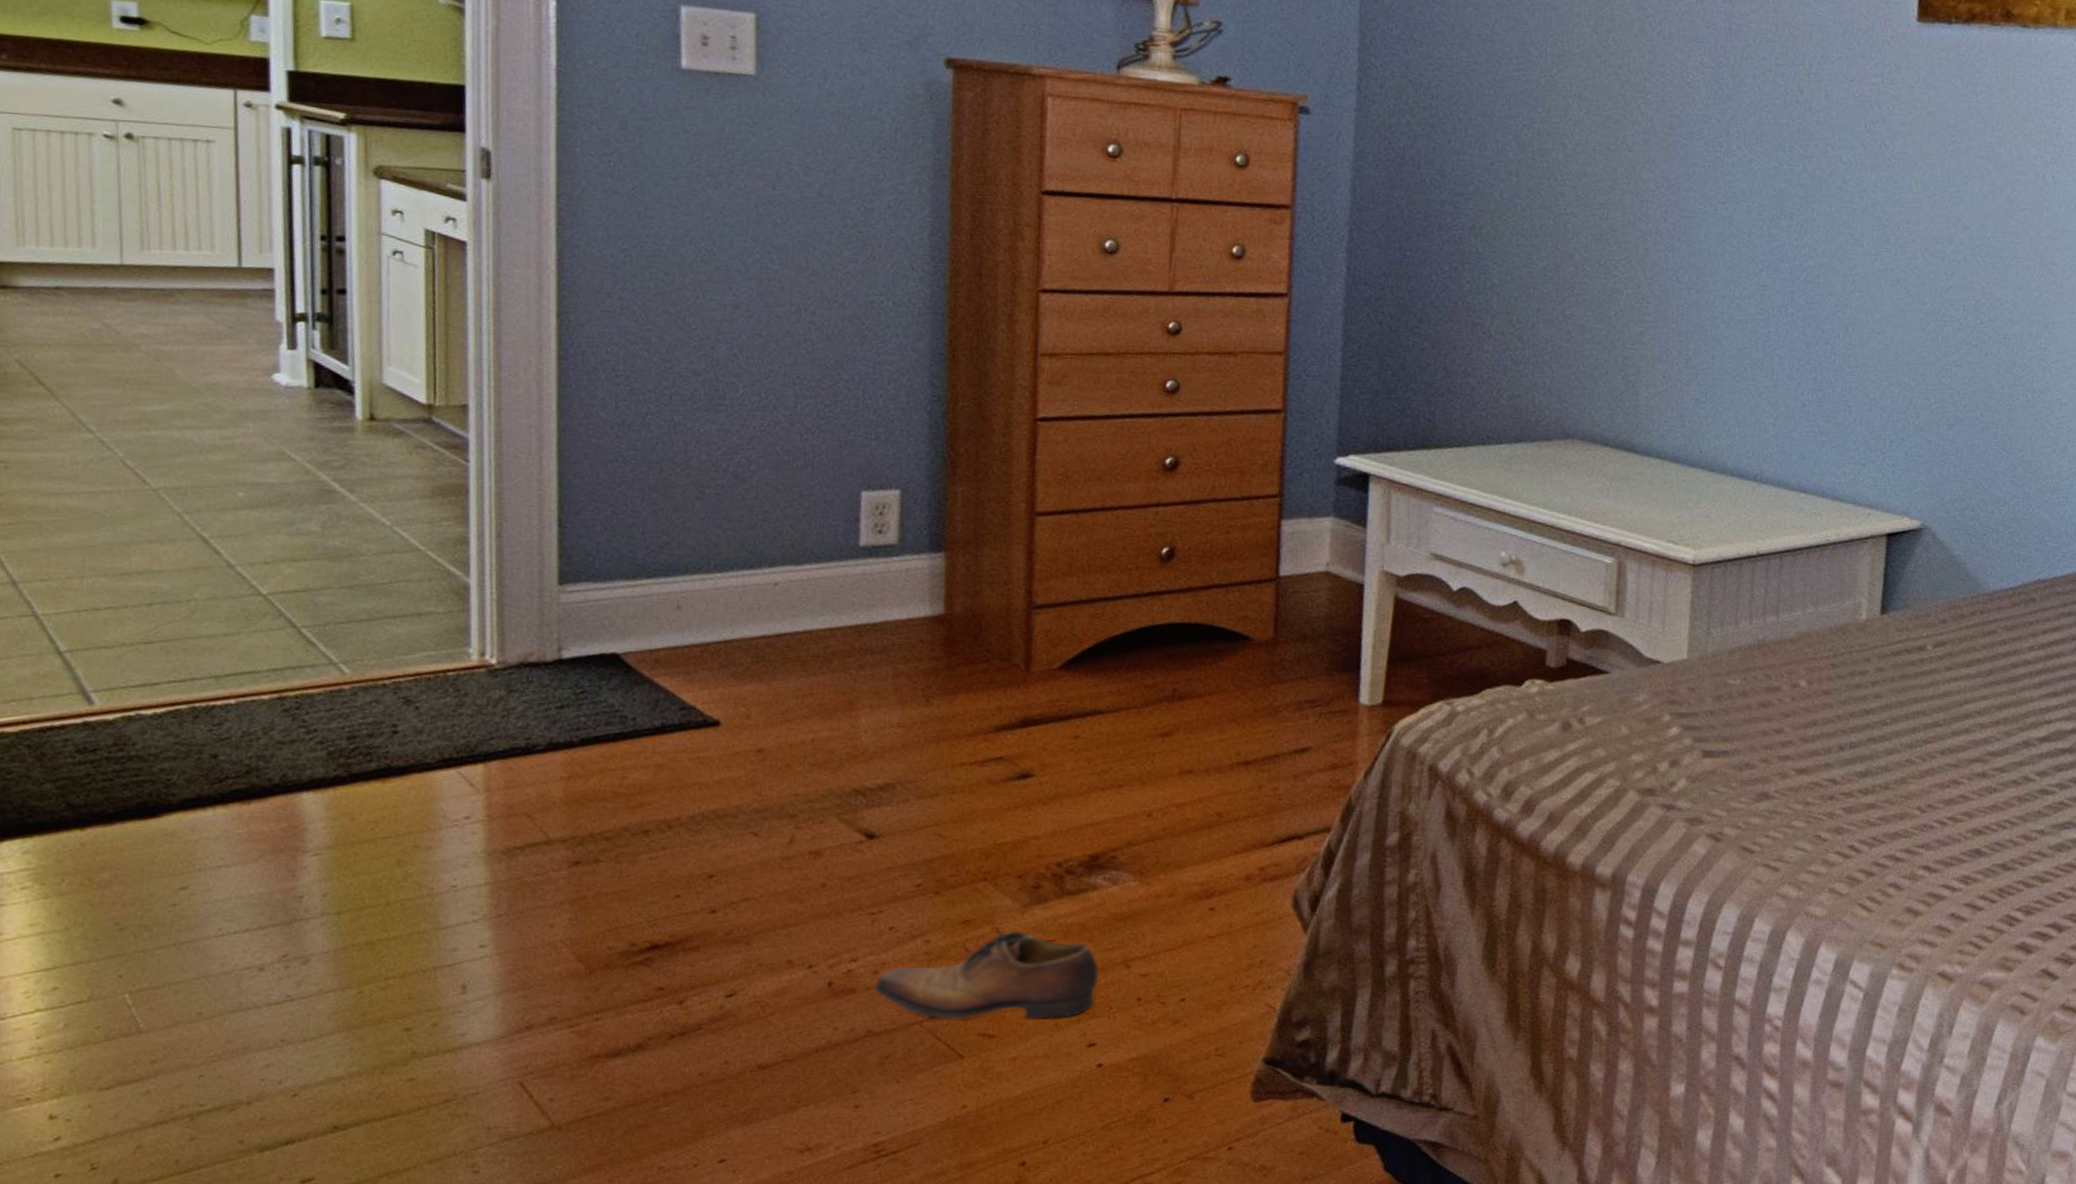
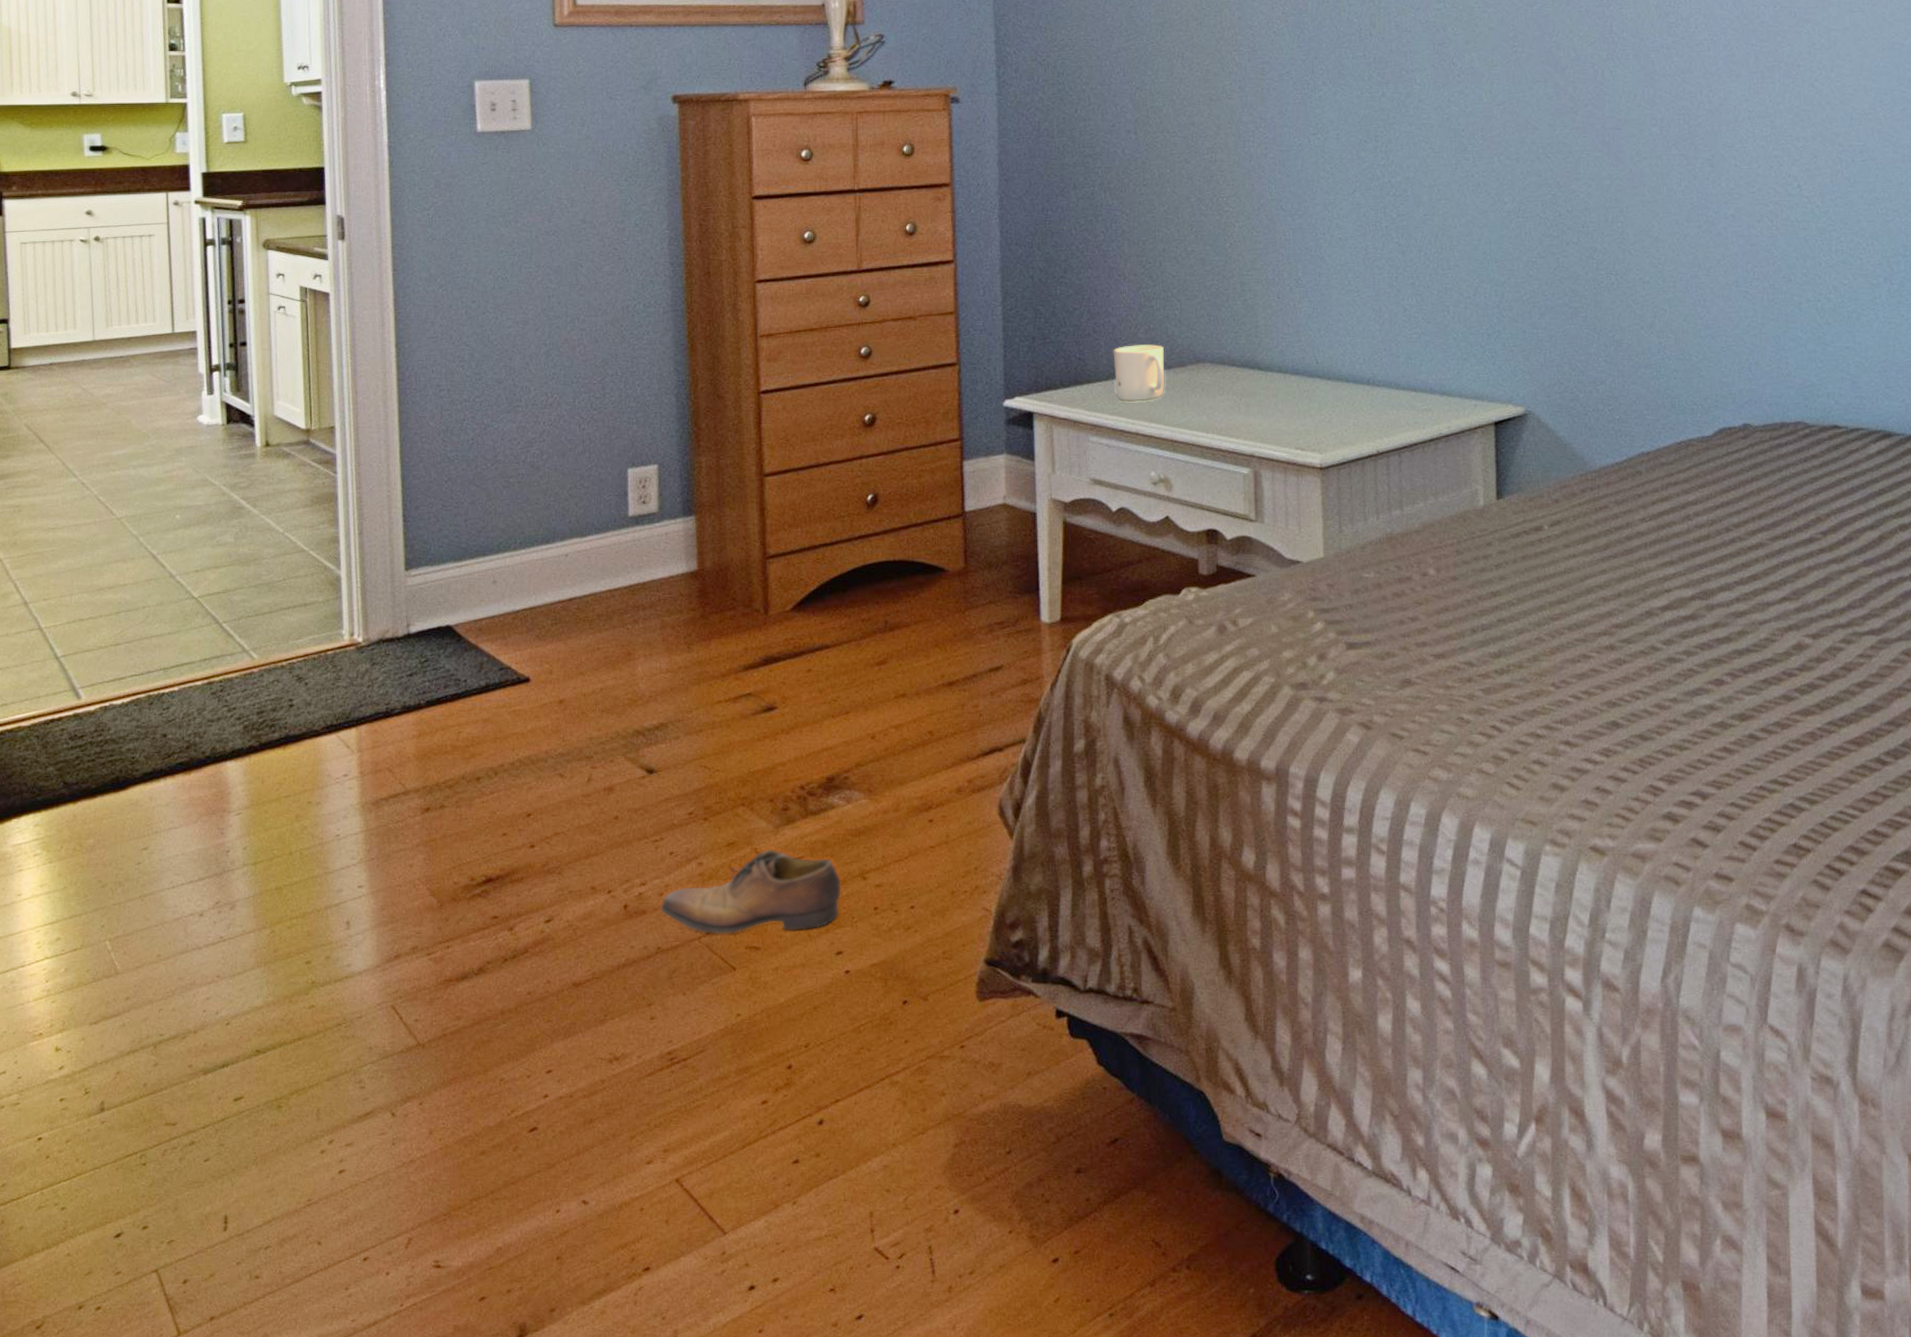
mug: none [1468,411,1528,474] -> present [1113,345,1164,402]

